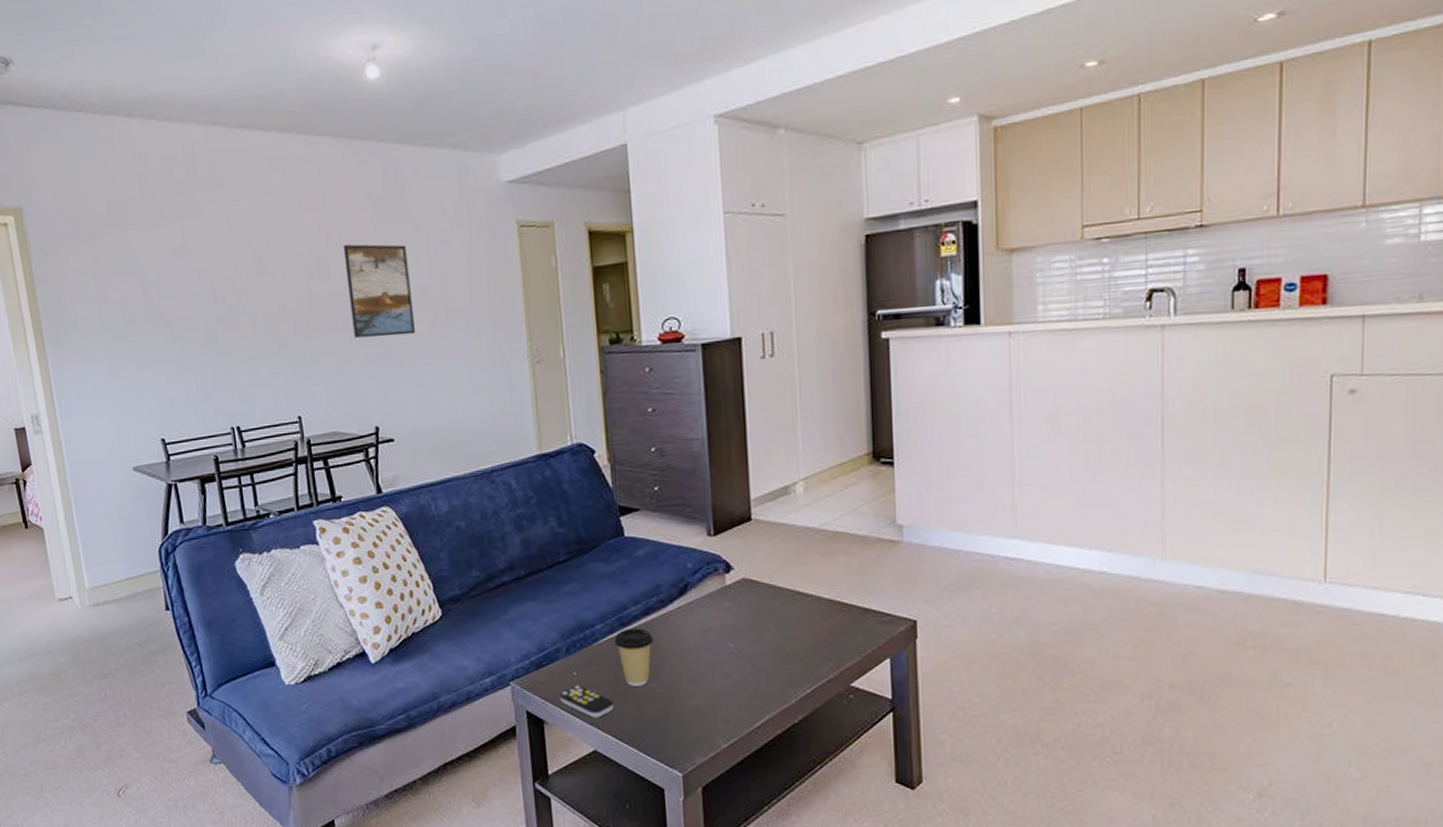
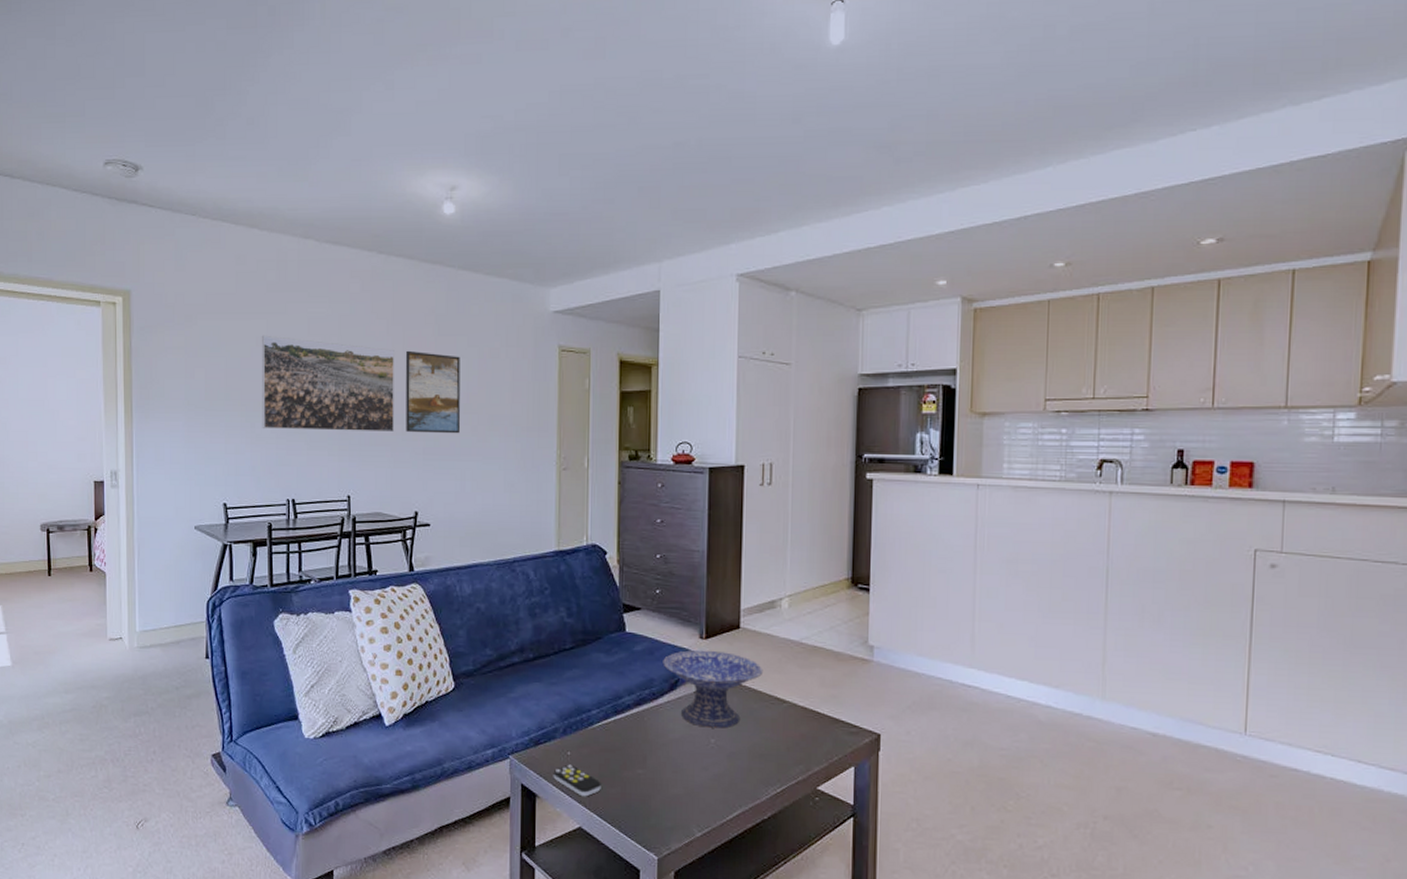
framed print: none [177,243,342,350] -> present [261,335,395,433]
coffee cup: present [614,628,654,686] -> none [608,716,643,771]
decorative bowl: none [668,547,782,632] -> present [663,649,764,729]

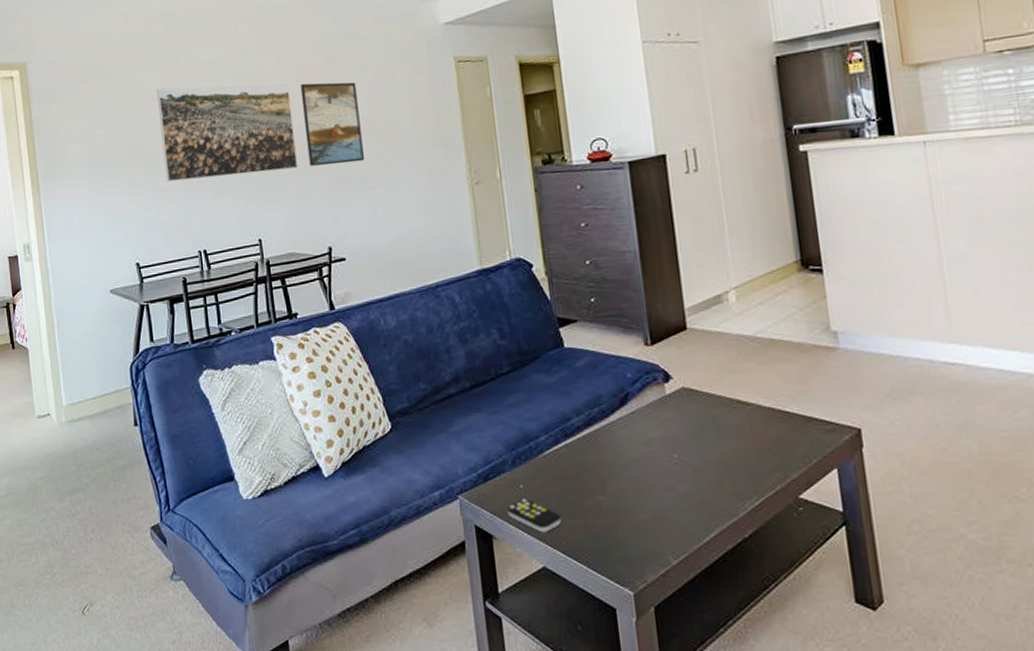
decorative bowl: present [663,649,764,729] -> none [608,356,720,442]

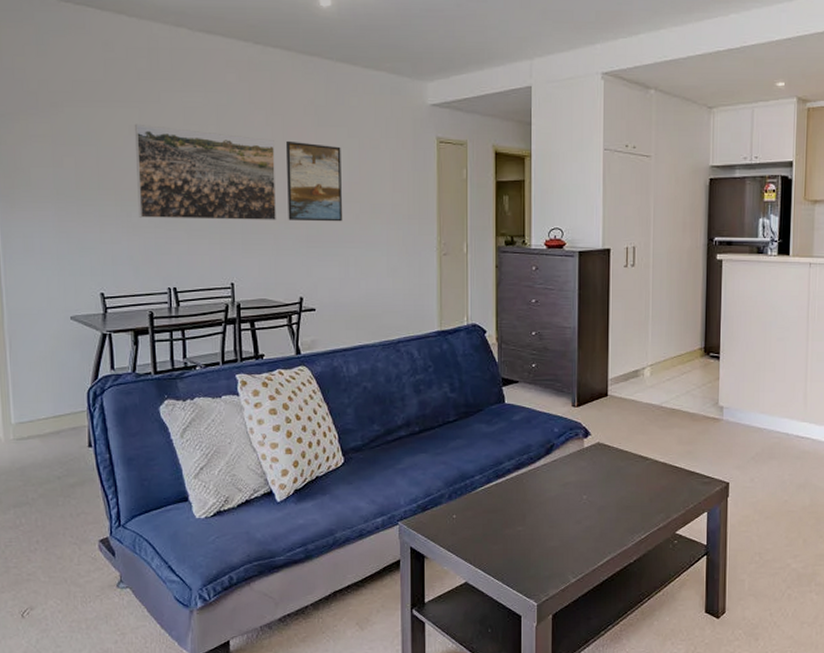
remote control: present [507,498,561,533] -> none [440,526,485,555]

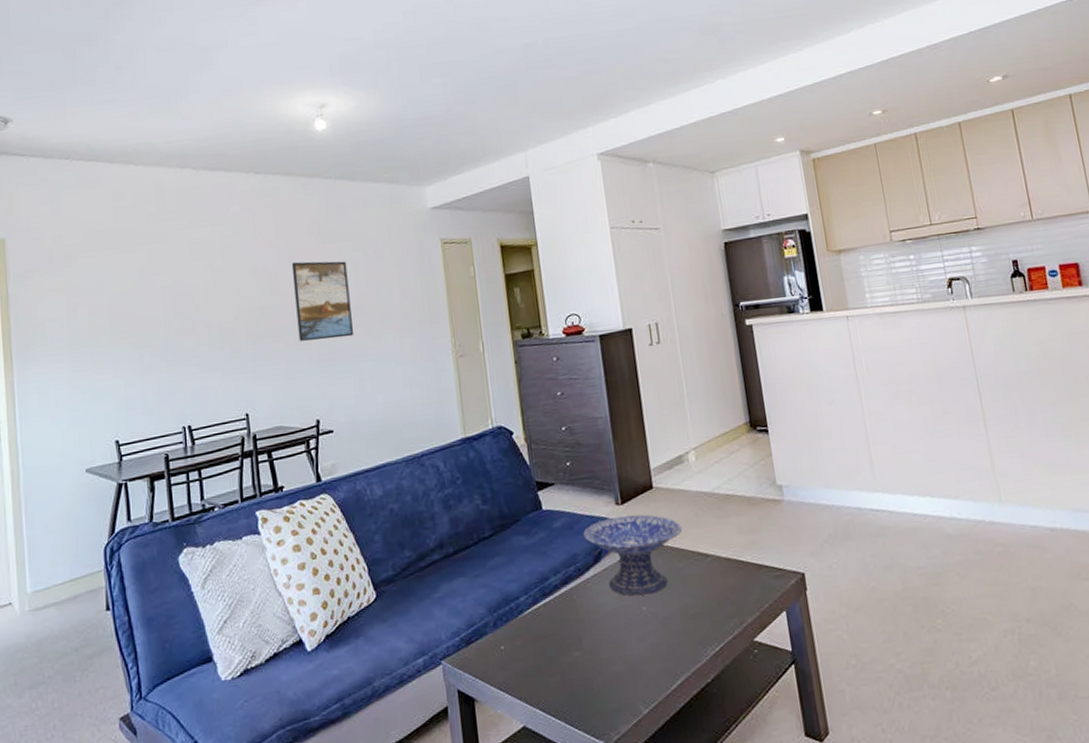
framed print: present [134,123,277,221] -> none [144,263,288,358]
decorative bowl: none [539,416,629,486] -> present [583,514,683,596]

